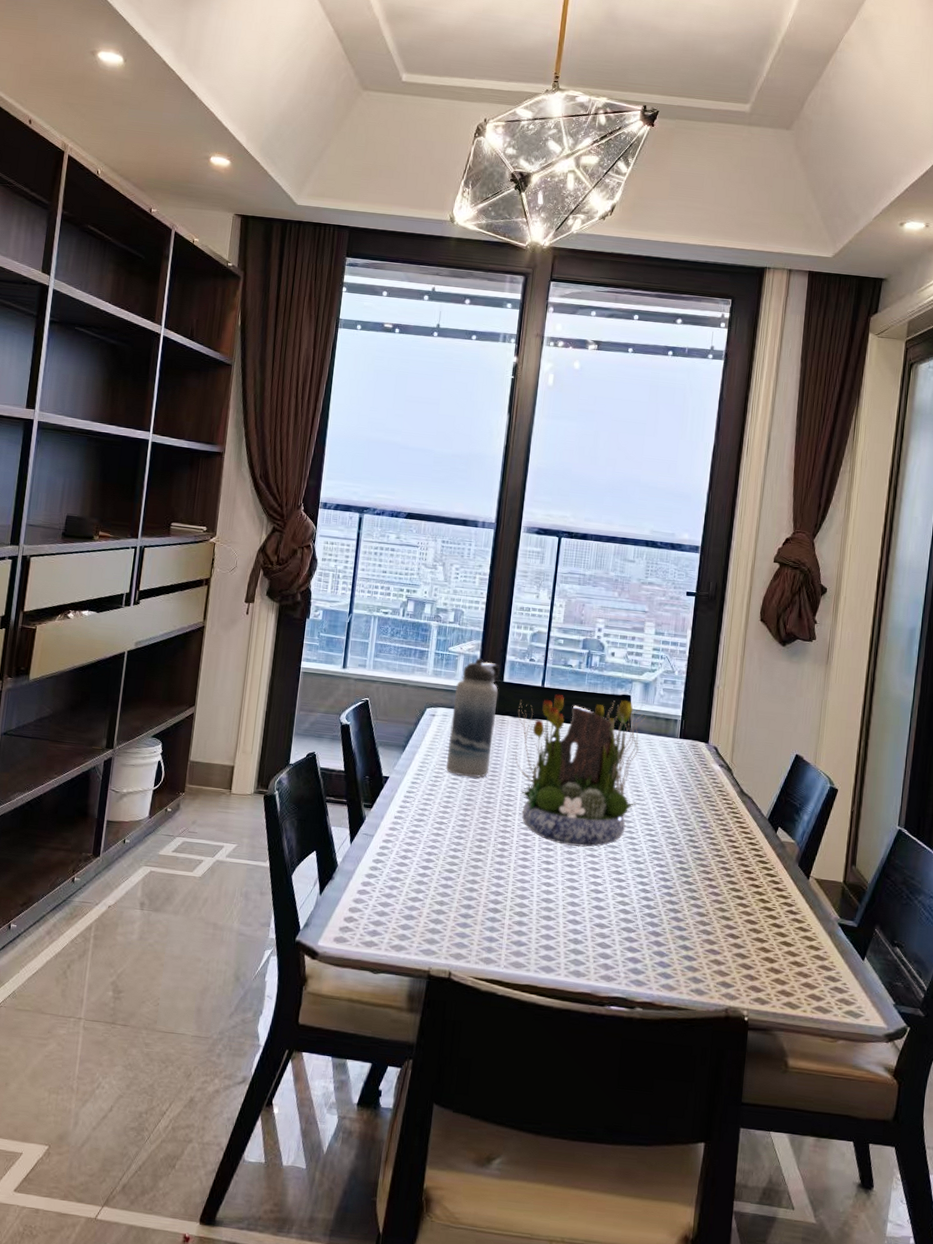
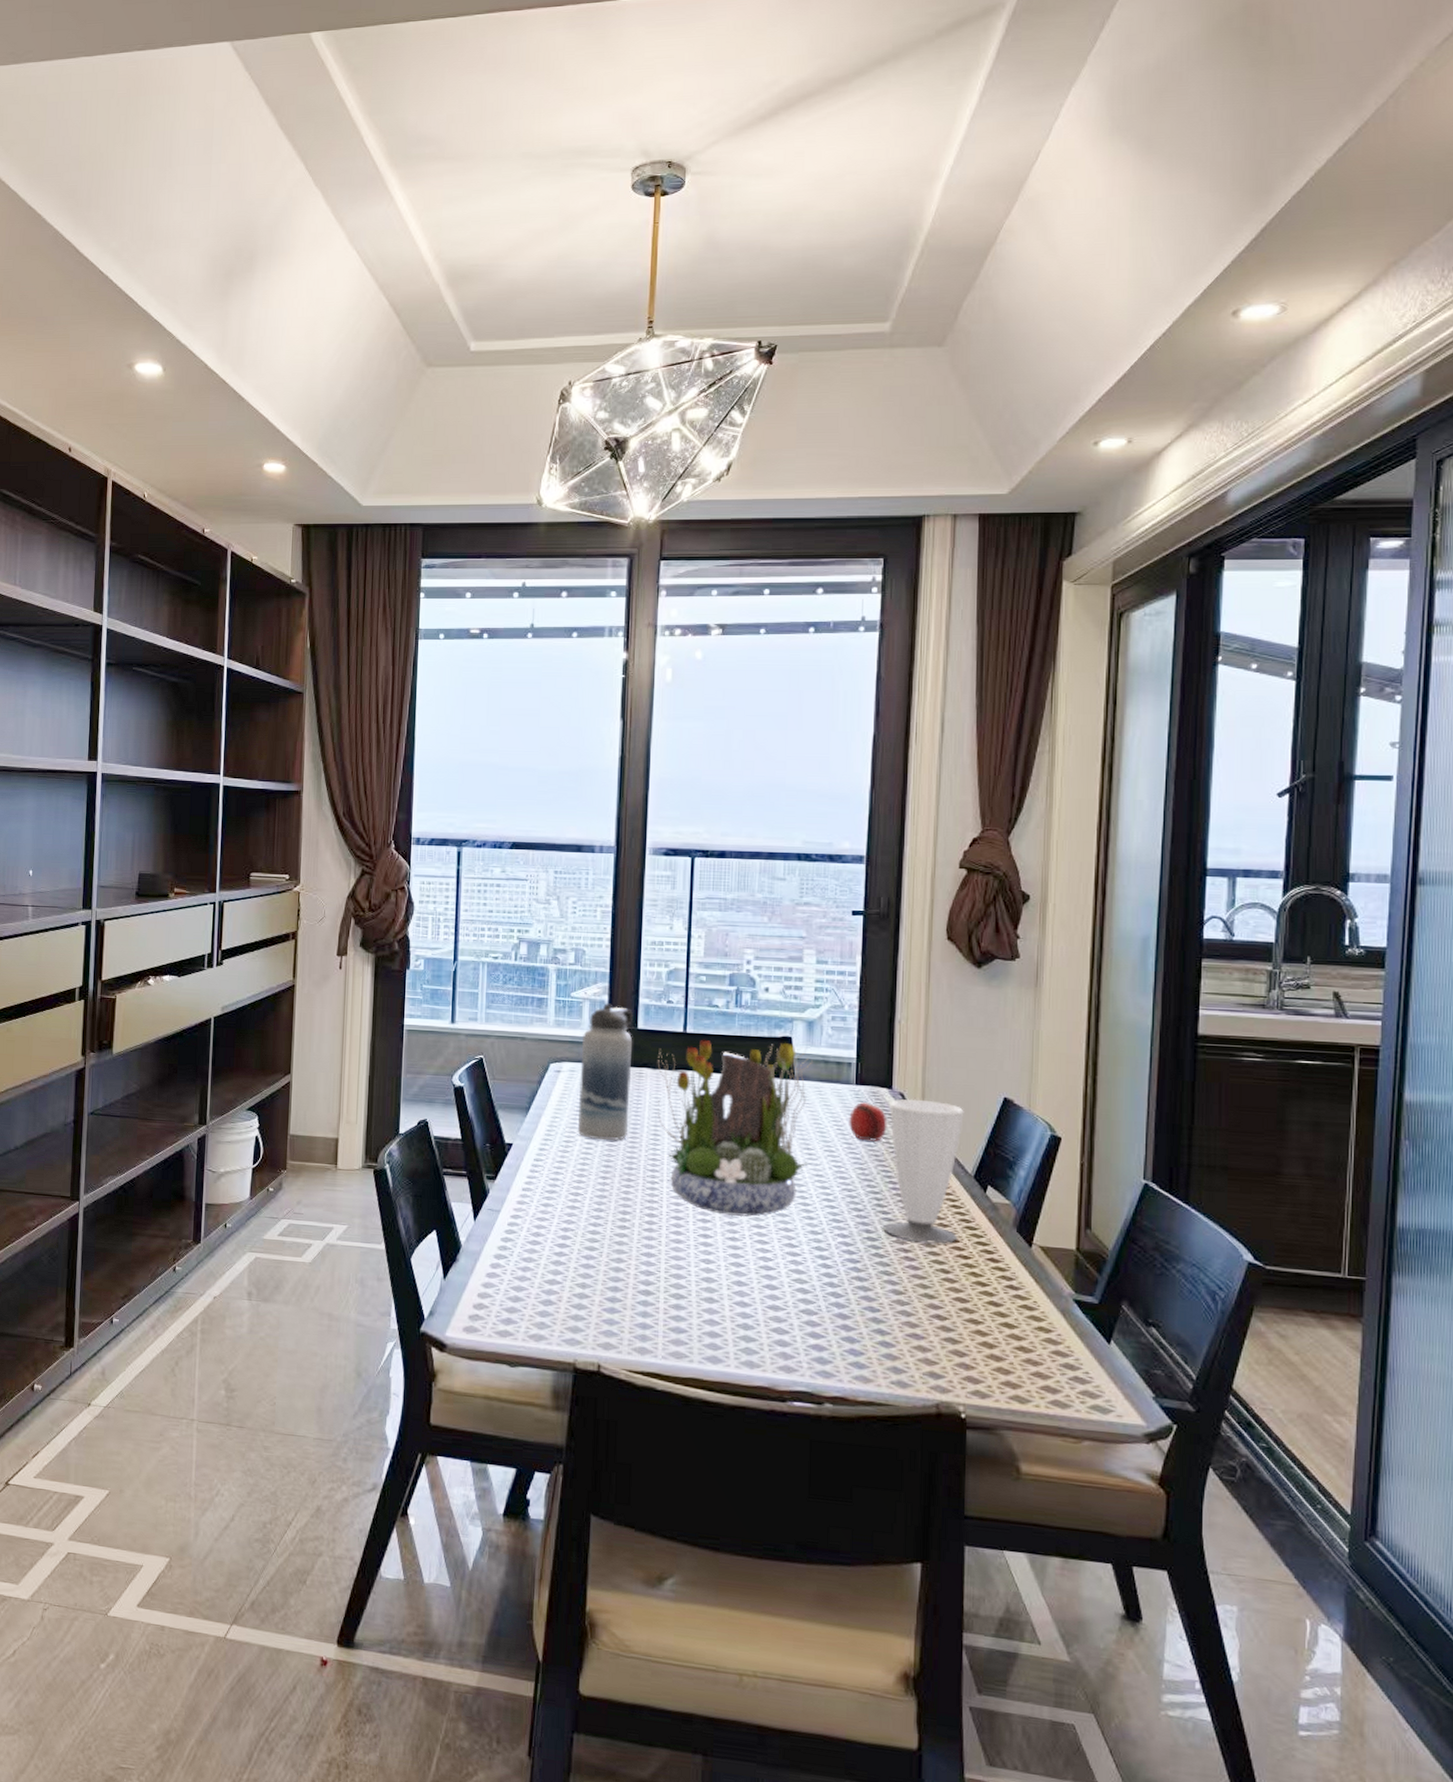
fruit: none [672,753,703,787] -> present [849,1102,887,1142]
cup: none [693,752,764,875] -> present [883,1099,964,1244]

